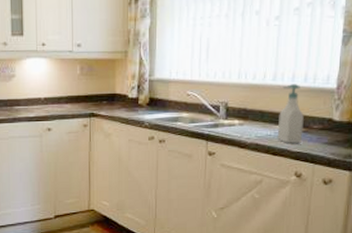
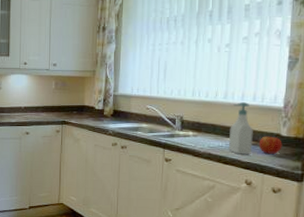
apple: none [309,120,335,141] -> present [258,135,282,154]

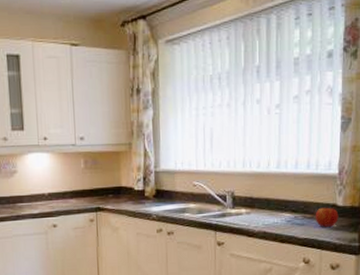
soap bottle: present [228,102,253,155] -> none [284,171,309,231]

